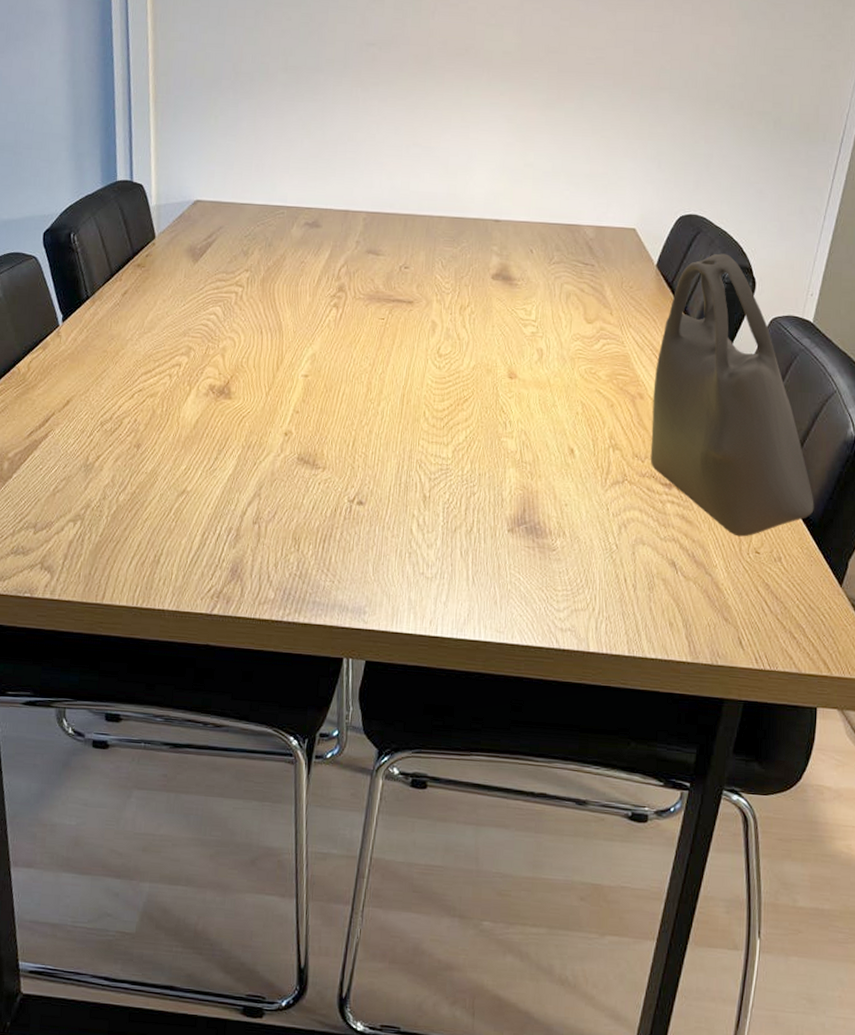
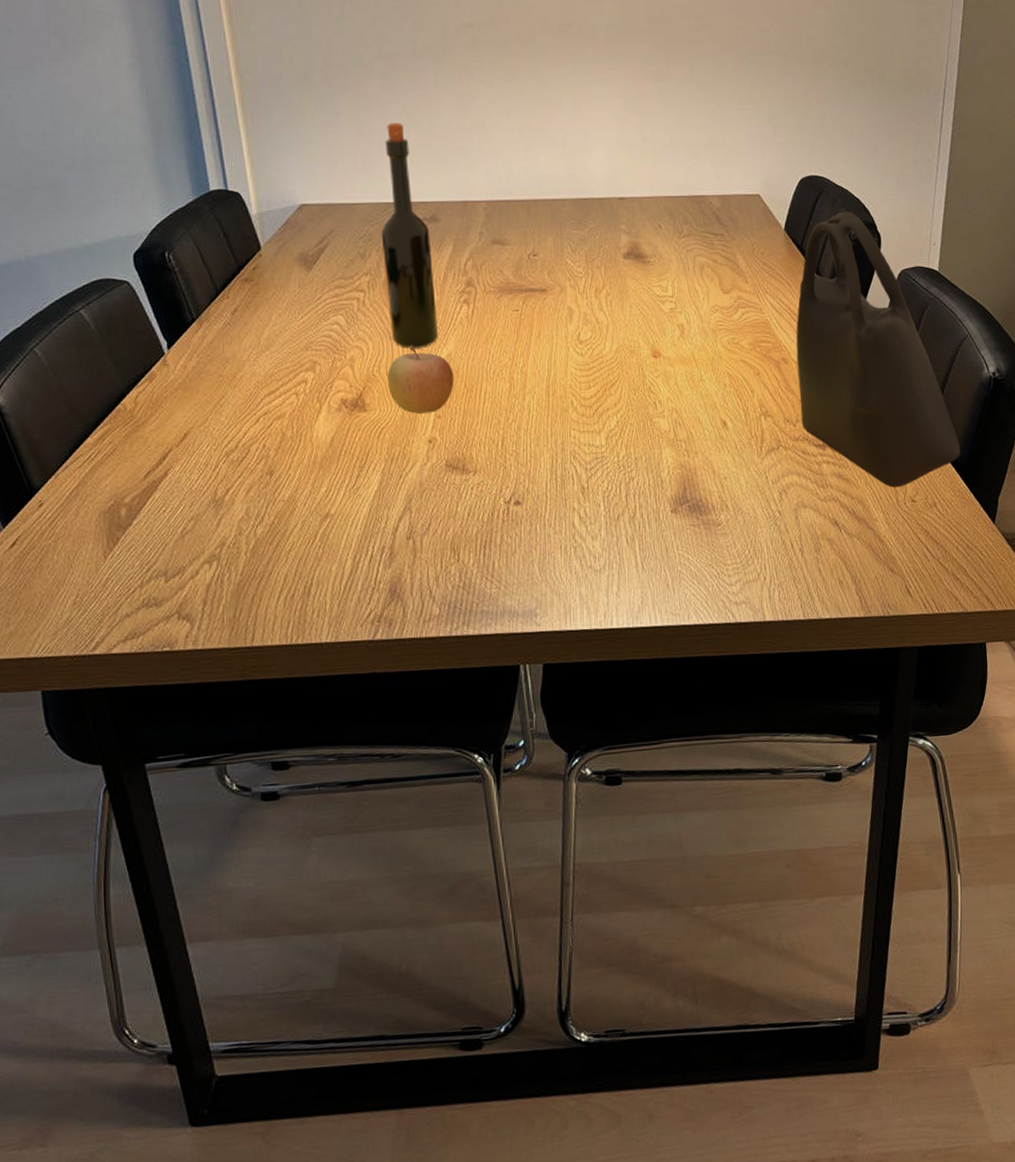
fruit: none [253,342,316,408] -> present [387,346,454,414]
wine bottle: none [262,131,310,344] -> present [381,123,438,347]

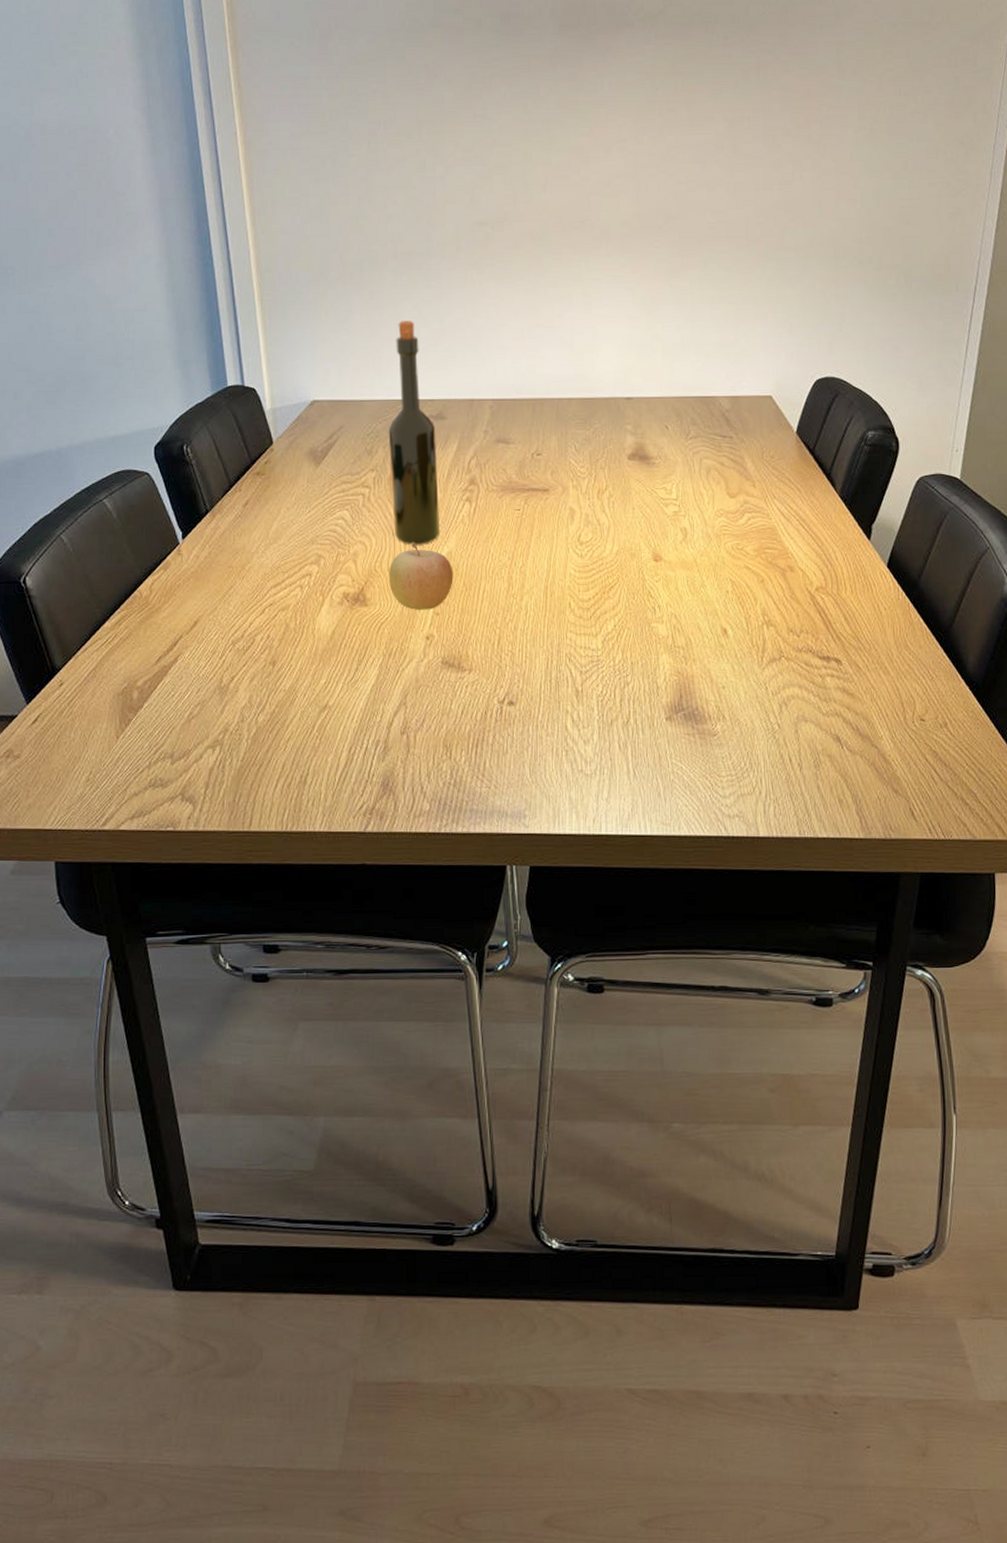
handbag: present [796,212,961,488] -> none [803,415,976,705]

